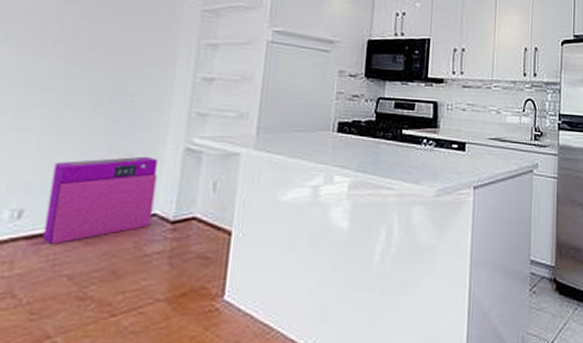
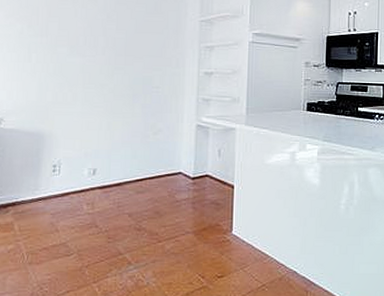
air purifier: present [42,156,158,244] -> none [110,131,180,192]

